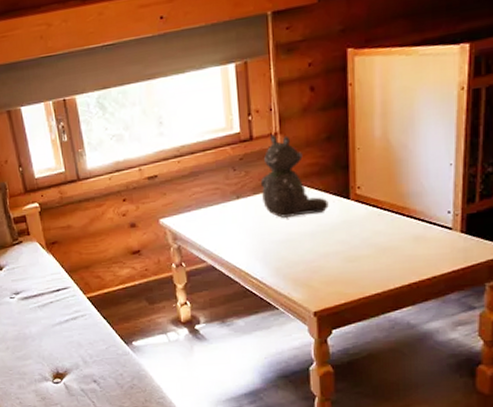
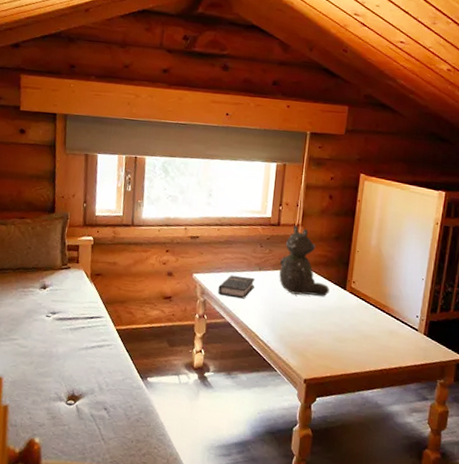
hardback book: none [192,208,235,237] -> present [218,275,255,299]

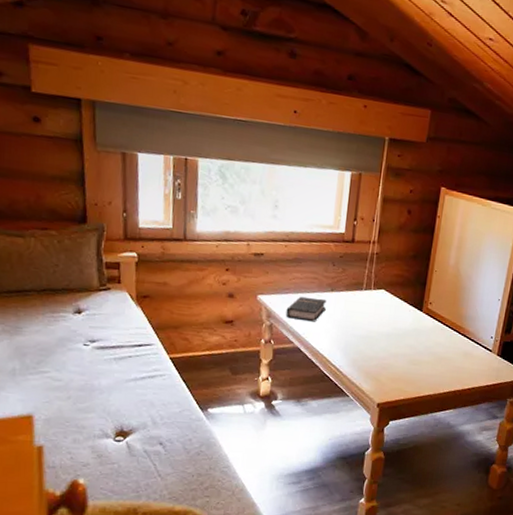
teddy bear: present [279,225,330,296] -> none [352,242,406,318]

